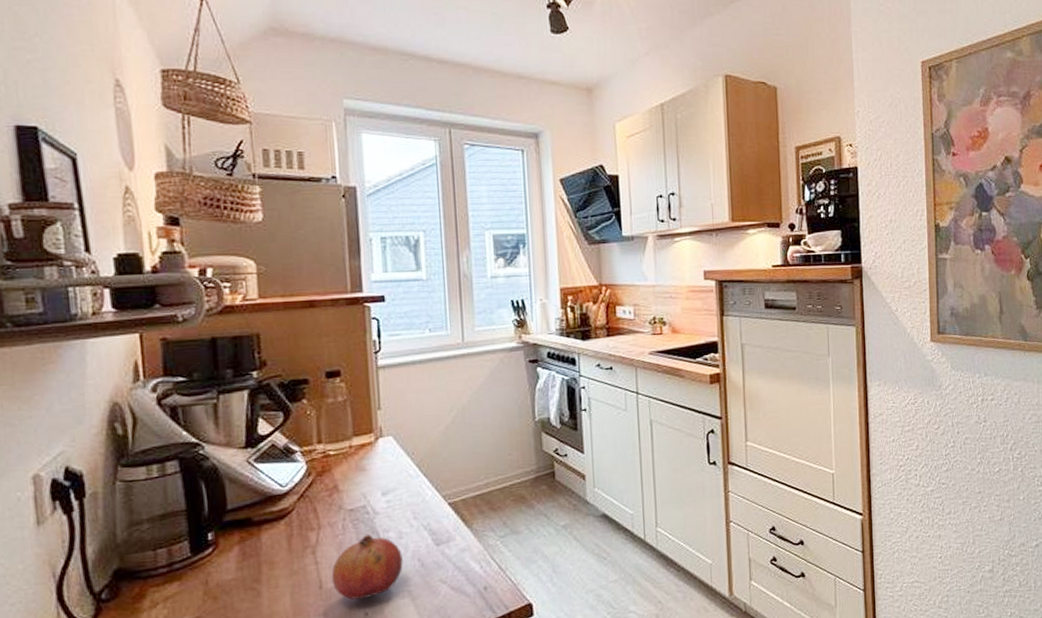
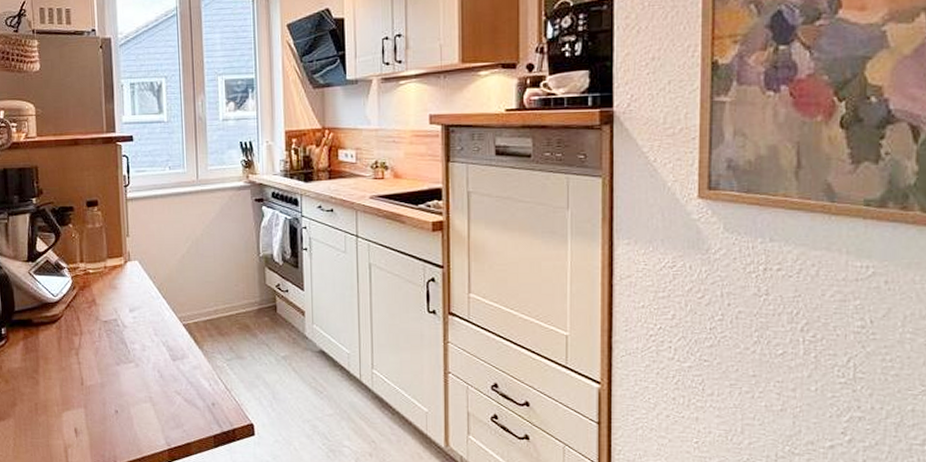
fruit: present [331,535,403,600] -> none [90,344,146,399]

